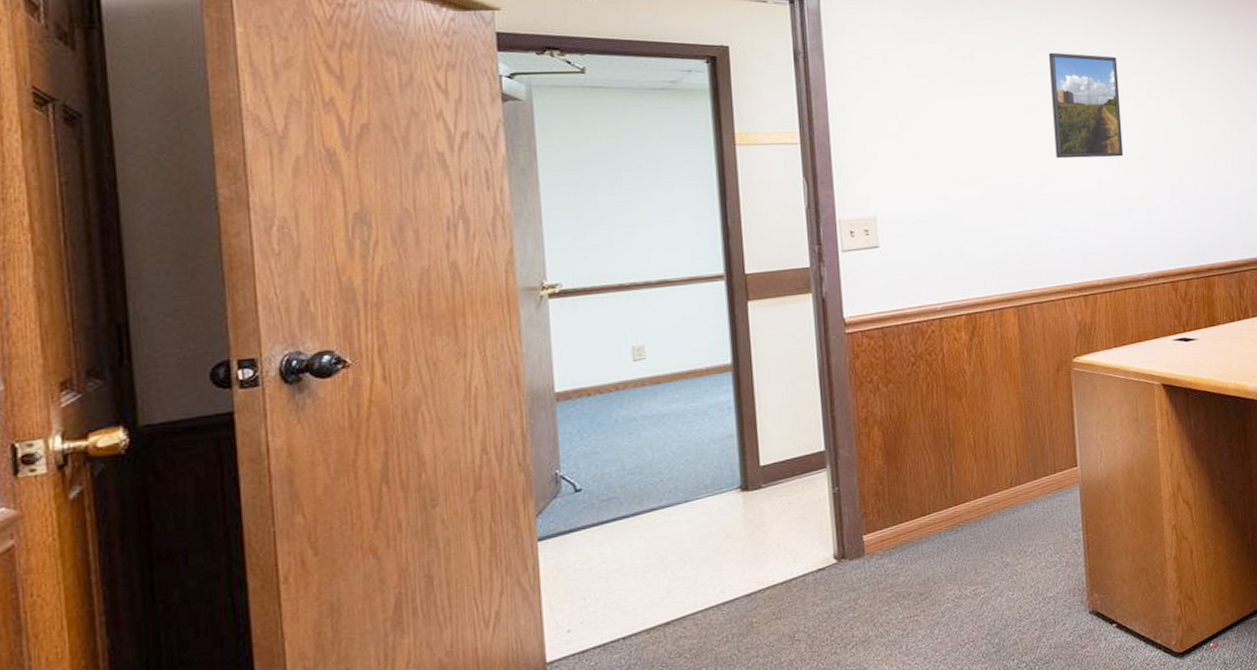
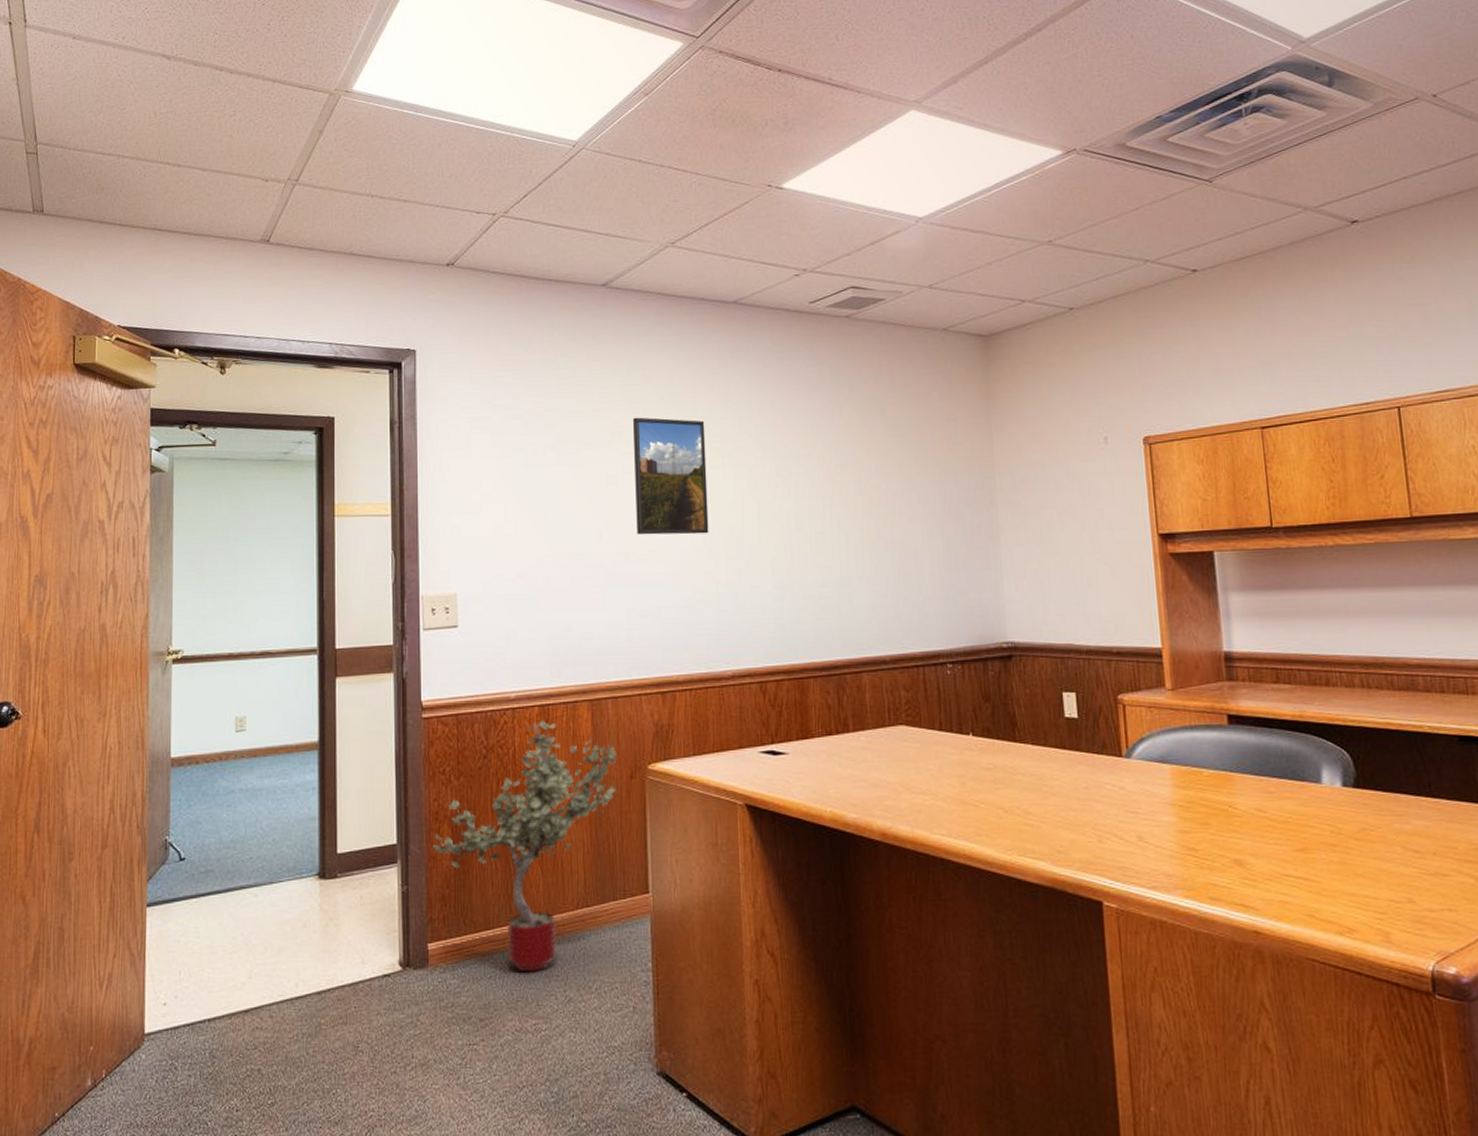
potted tree: none [861,327,1046,548] -> present [431,720,618,973]

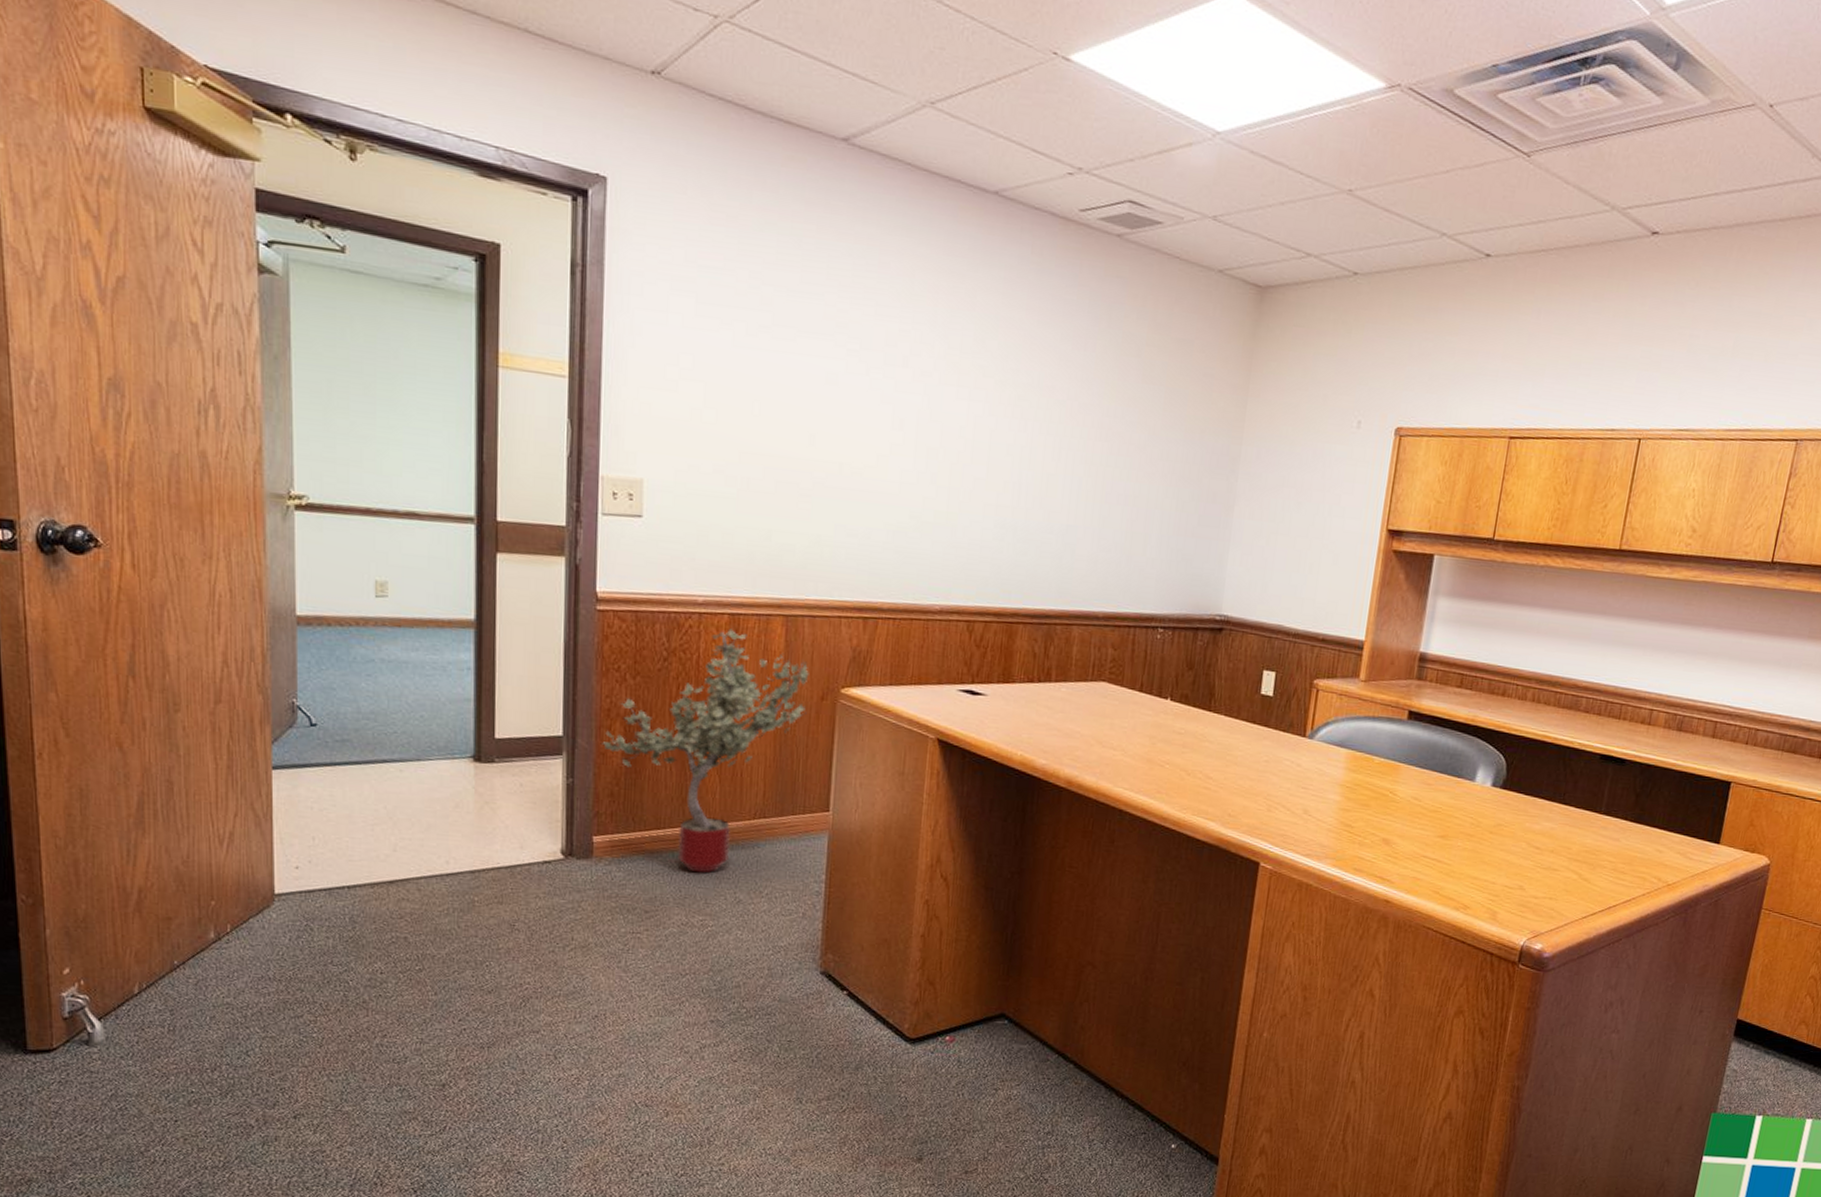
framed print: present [633,417,709,535] -> none [854,310,944,457]

